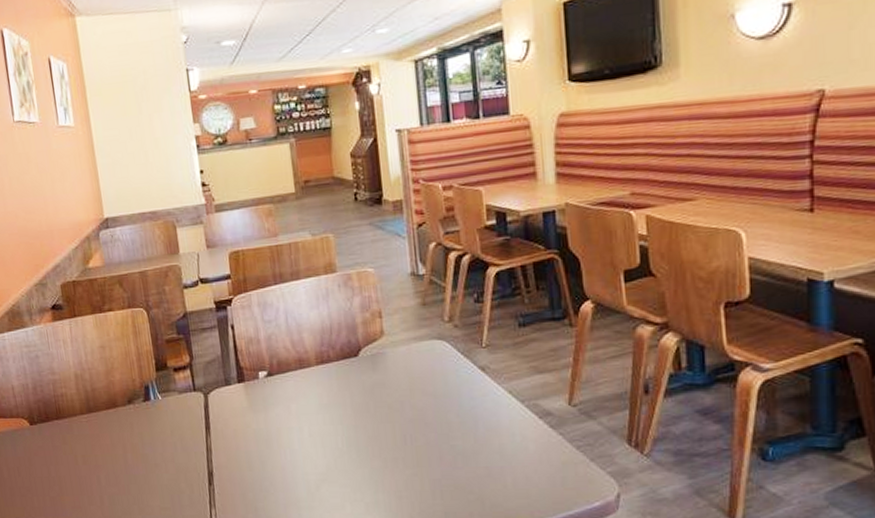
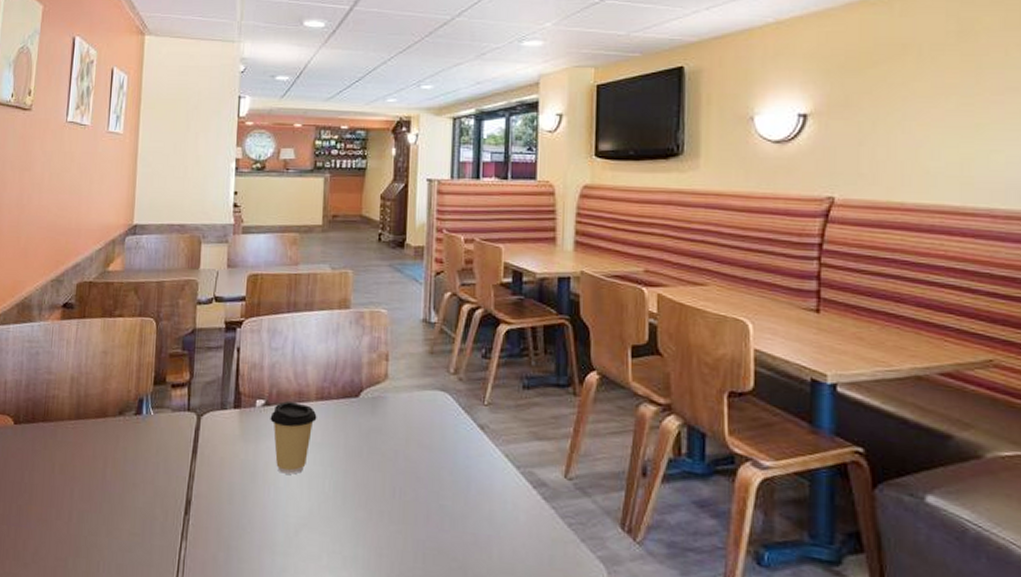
coffee cup: none [274,369,321,436] -> present [270,401,317,475]

